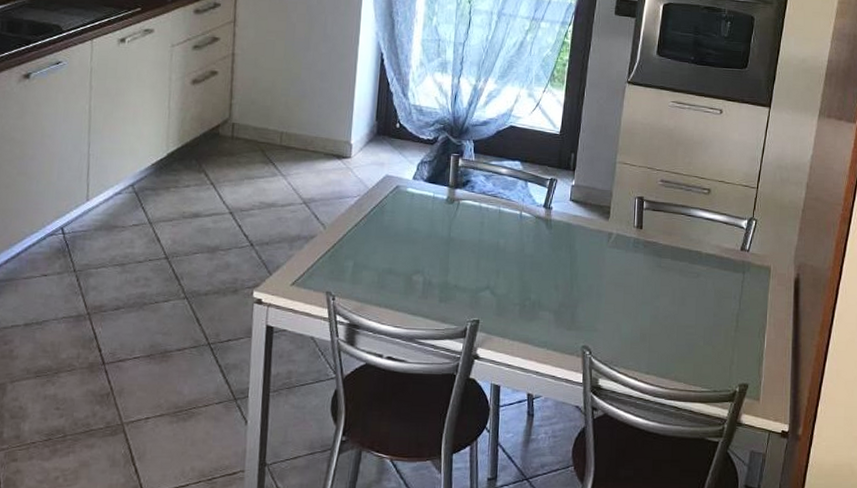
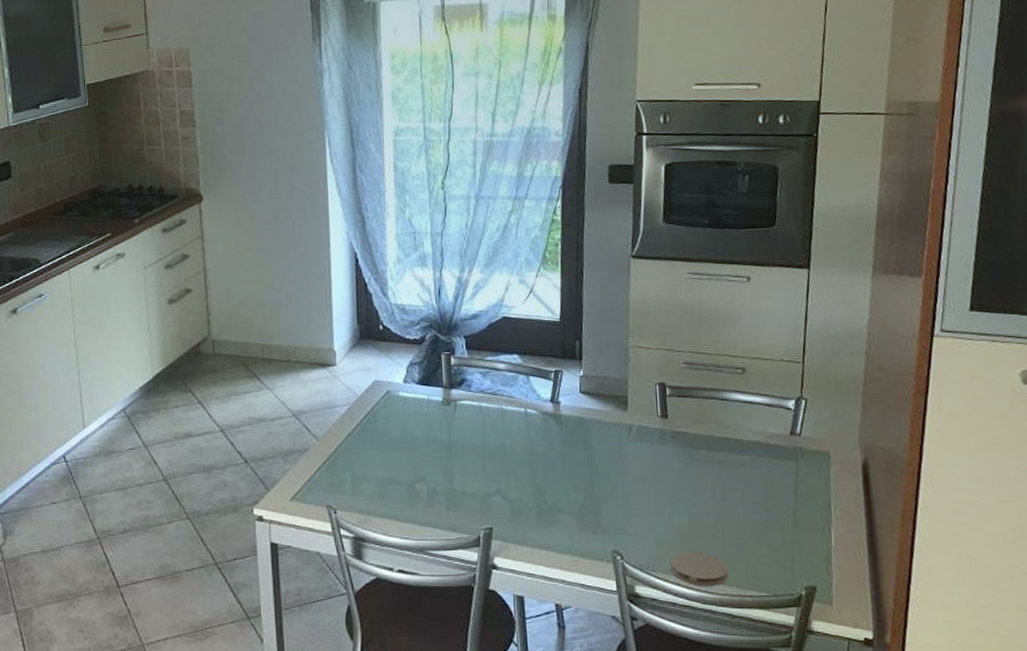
coaster: none [630,349,679,381] -> present [670,551,728,586]

